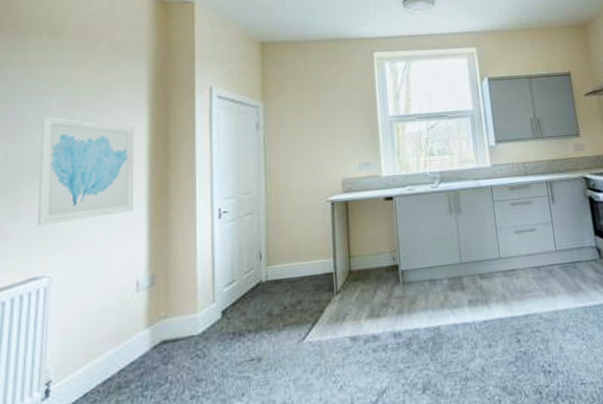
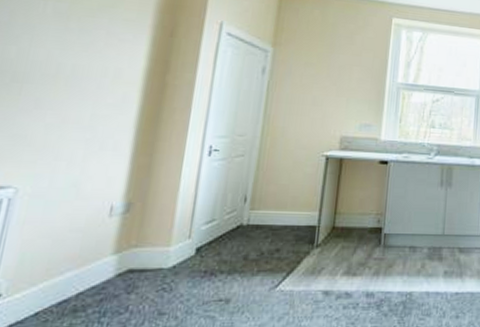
wall art: present [37,115,134,226] -> none [11,19,134,135]

